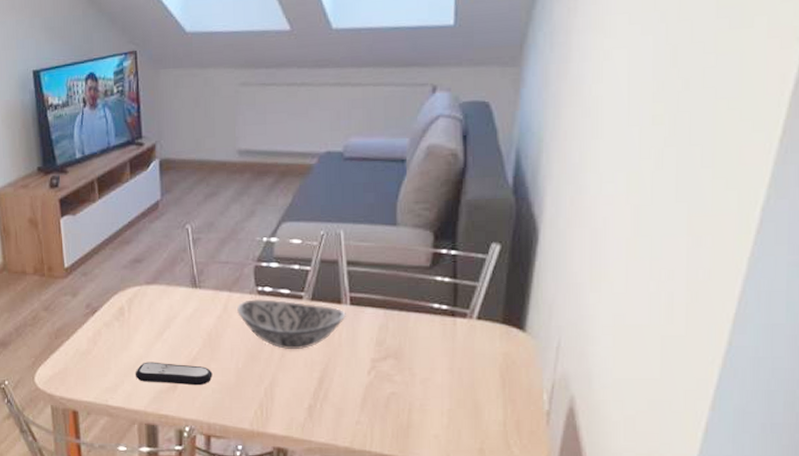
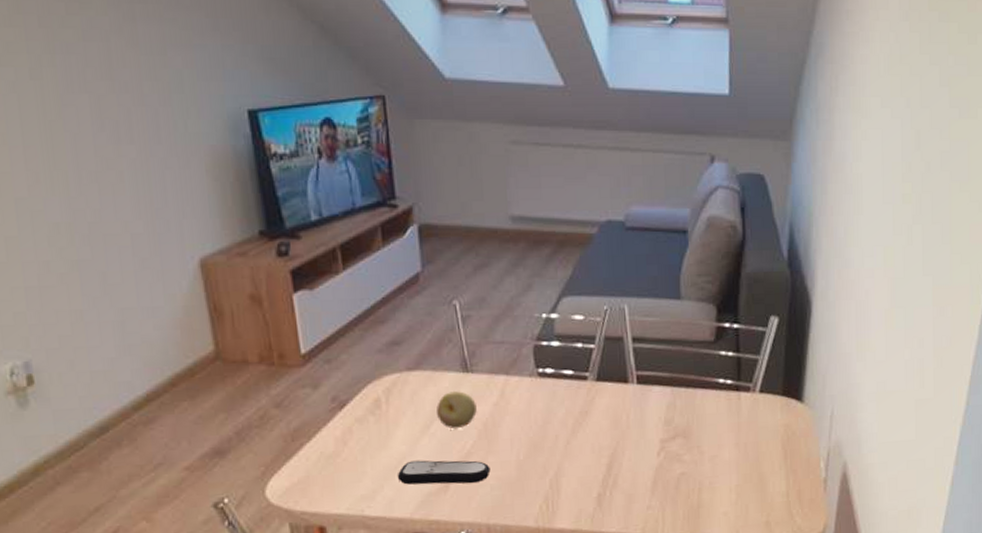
fruit: none [169,303,203,337] -> present [437,390,477,430]
decorative bowl: present [237,298,346,349] -> none [516,381,633,435]

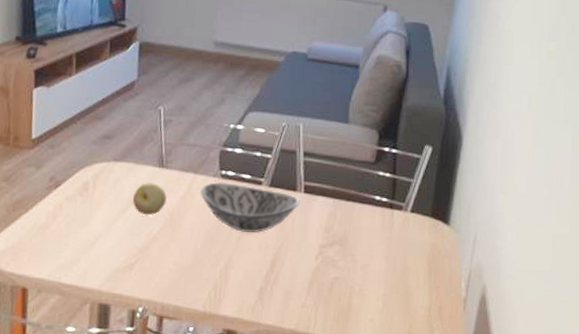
remote control: present [397,460,491,485] -> none [92,239,171,265]
decorative bowl: none [516,381,633,435] -> present [200,181,300,233]

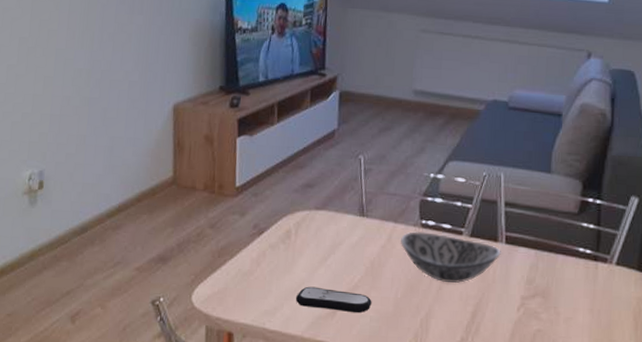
remote control: none [92,239,171,265] -> present [295,286,372,314]
fruit: present [133,182,167,216] -> none [334,230,367,264]

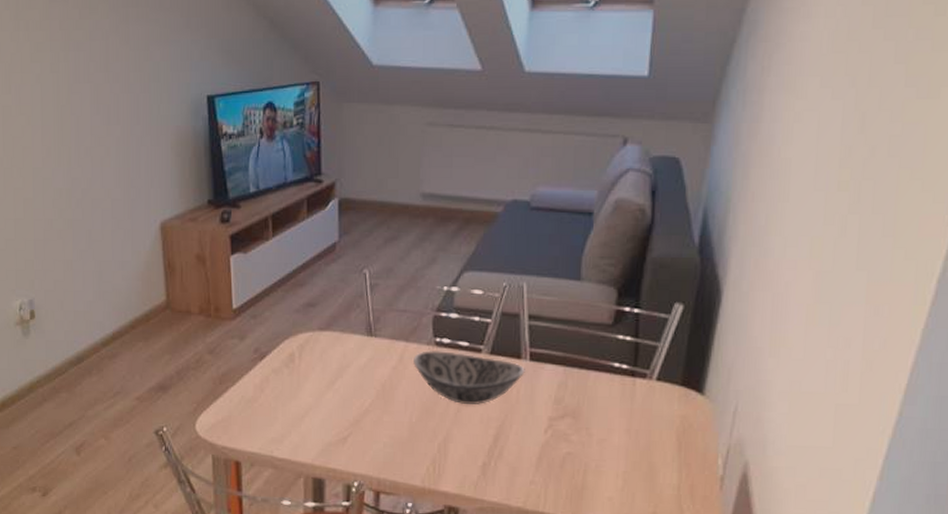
remote control: present [295,286,372,314] -> none [303,412,385,439]

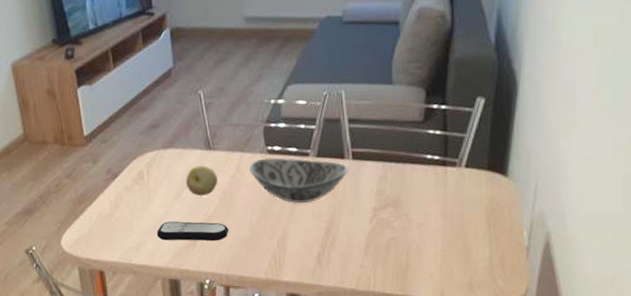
remote control: none [303,412,385,439] -> present [156,221,229,241]
fruit: none [342,351,377,388] -> present [186,165,218,197]

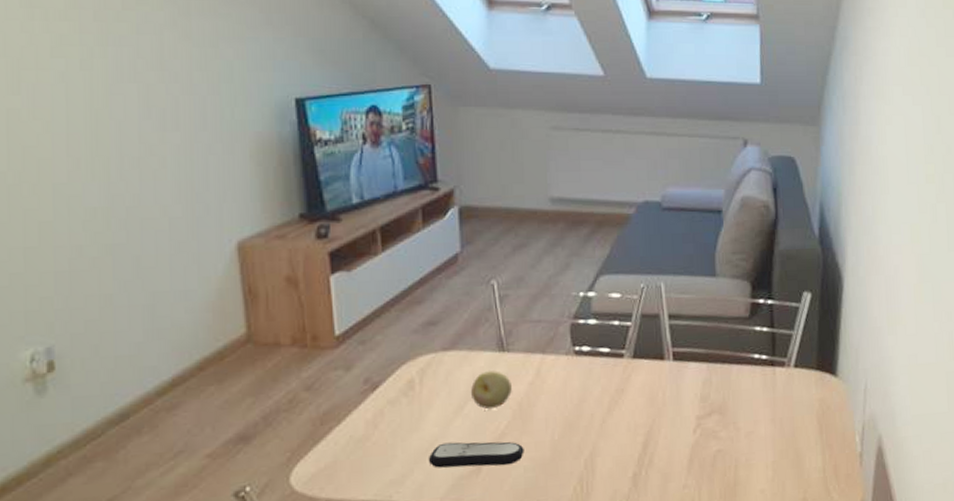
decorative bowl: present [249,157,349,203] -> none [552,359,669,414]

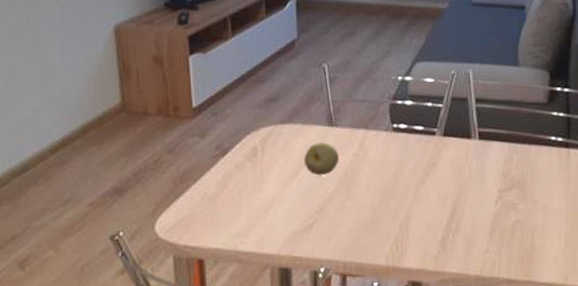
remote control: present [428,441,524,468] -> none [267,202,349,225]

